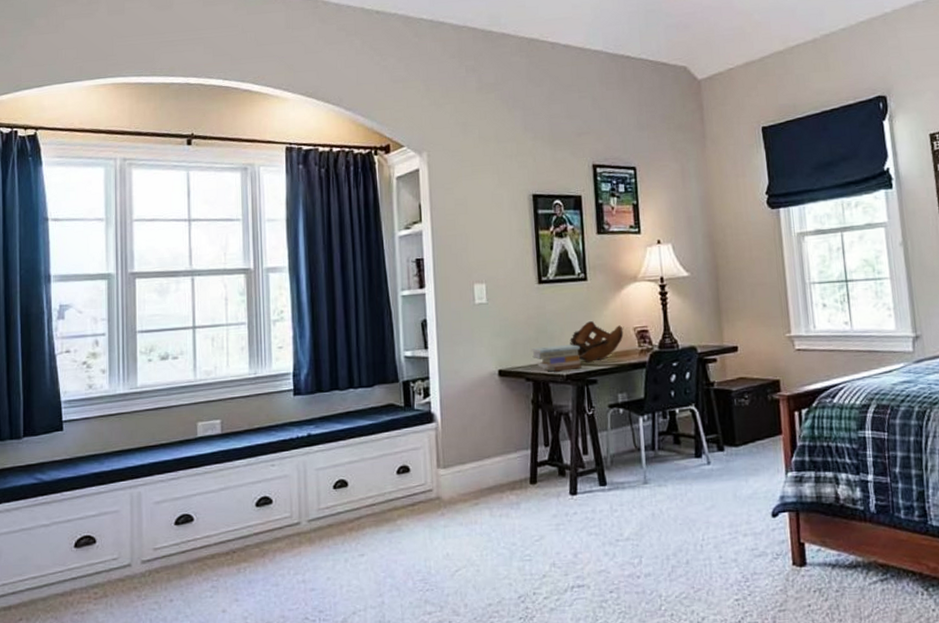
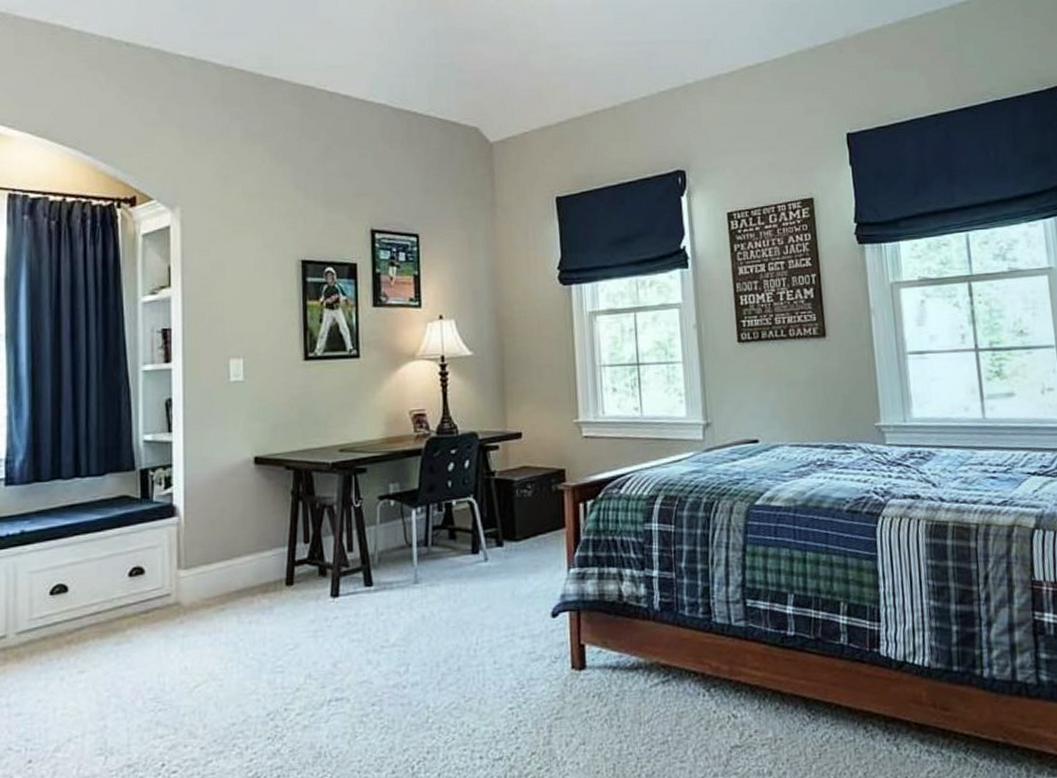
books: present [531,344,582,372] -> none [292,429,351,459]
baseball glove: present [570,321,624,363] -> none [337,403,399,450]

